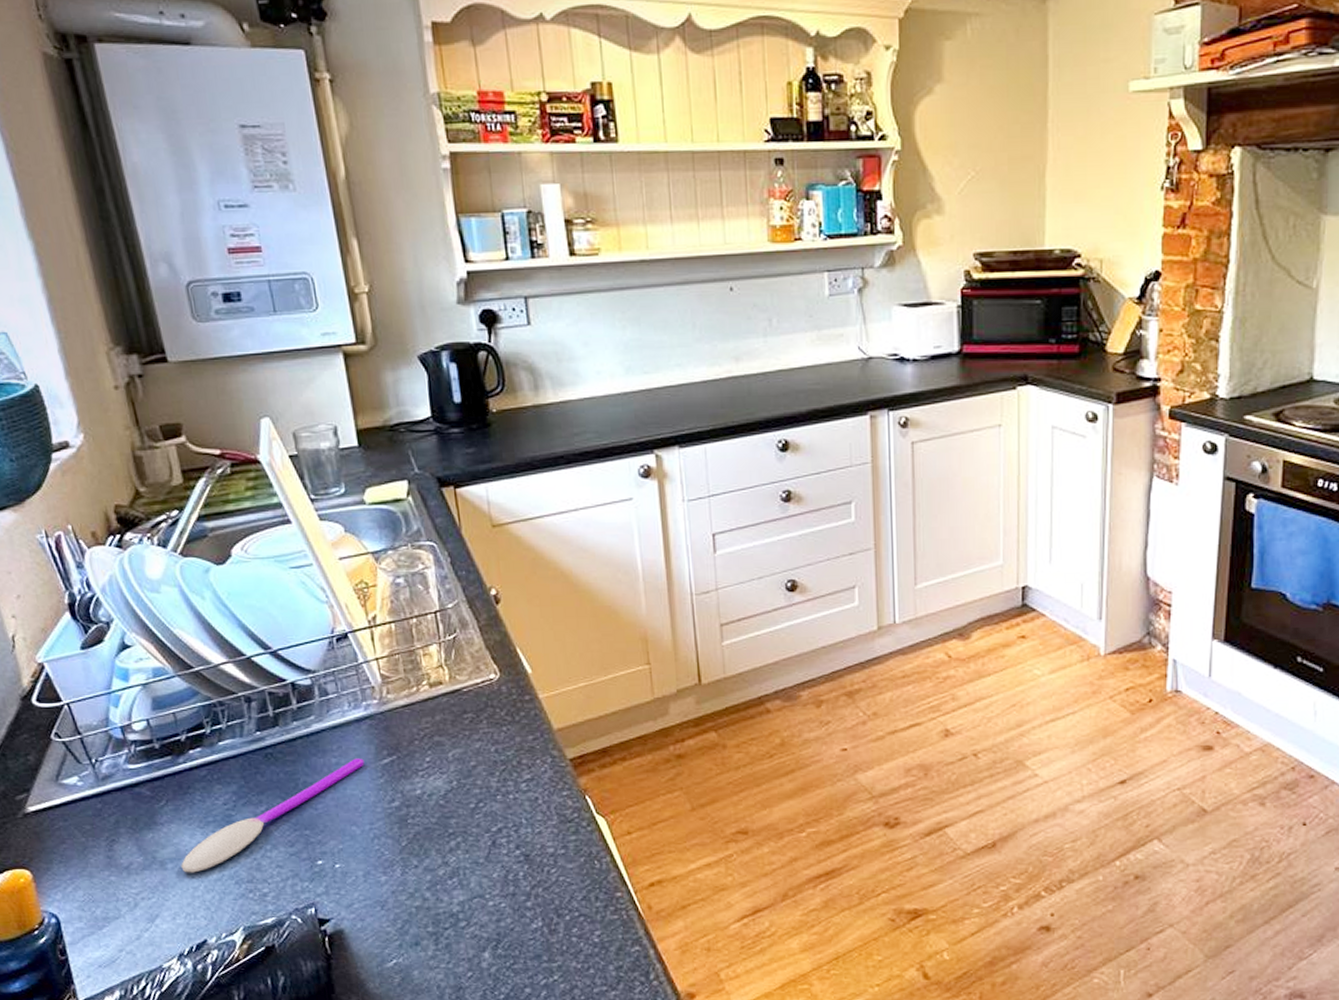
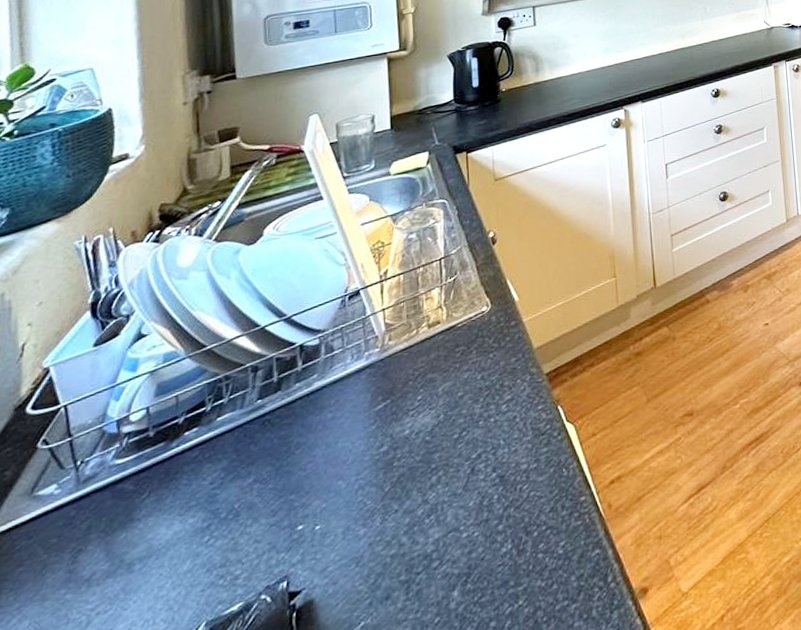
spoon: present [181,758,365,873] -> none [150,408,359,572]

